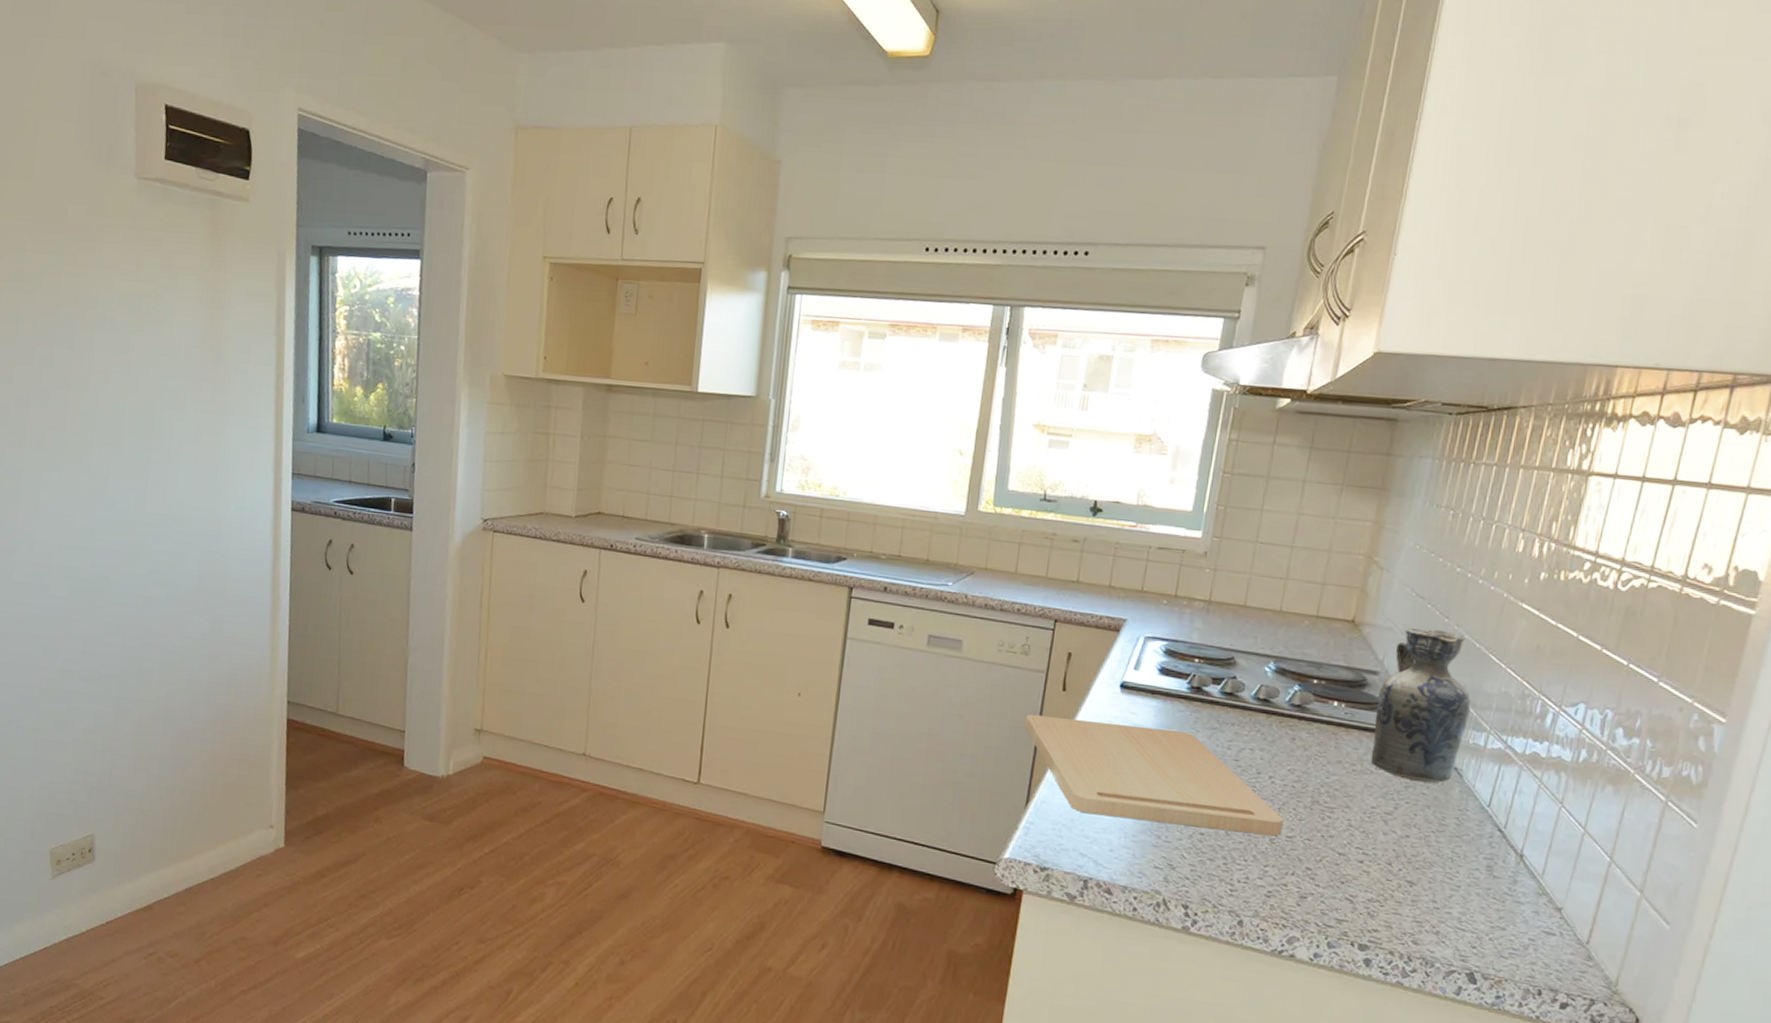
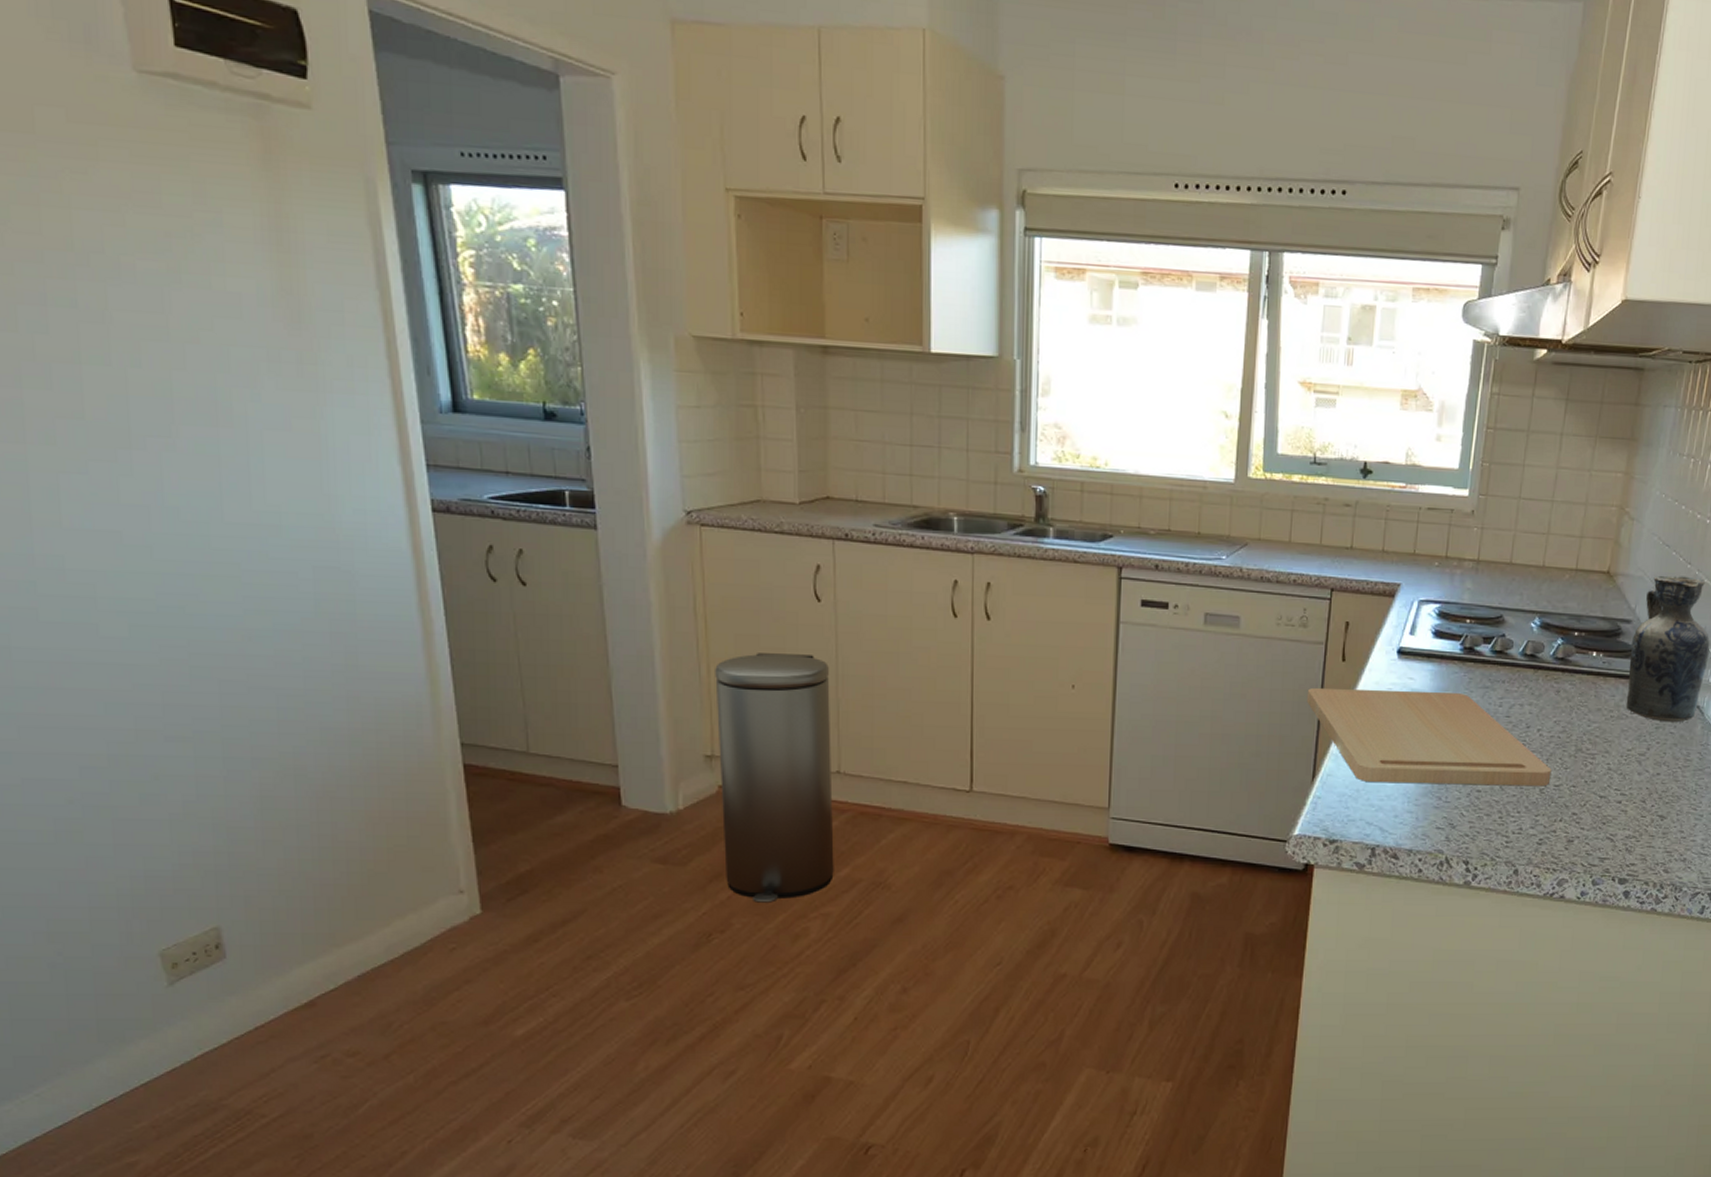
pedal bin: none [480,643,586,867] -> present [715,653,834,903]

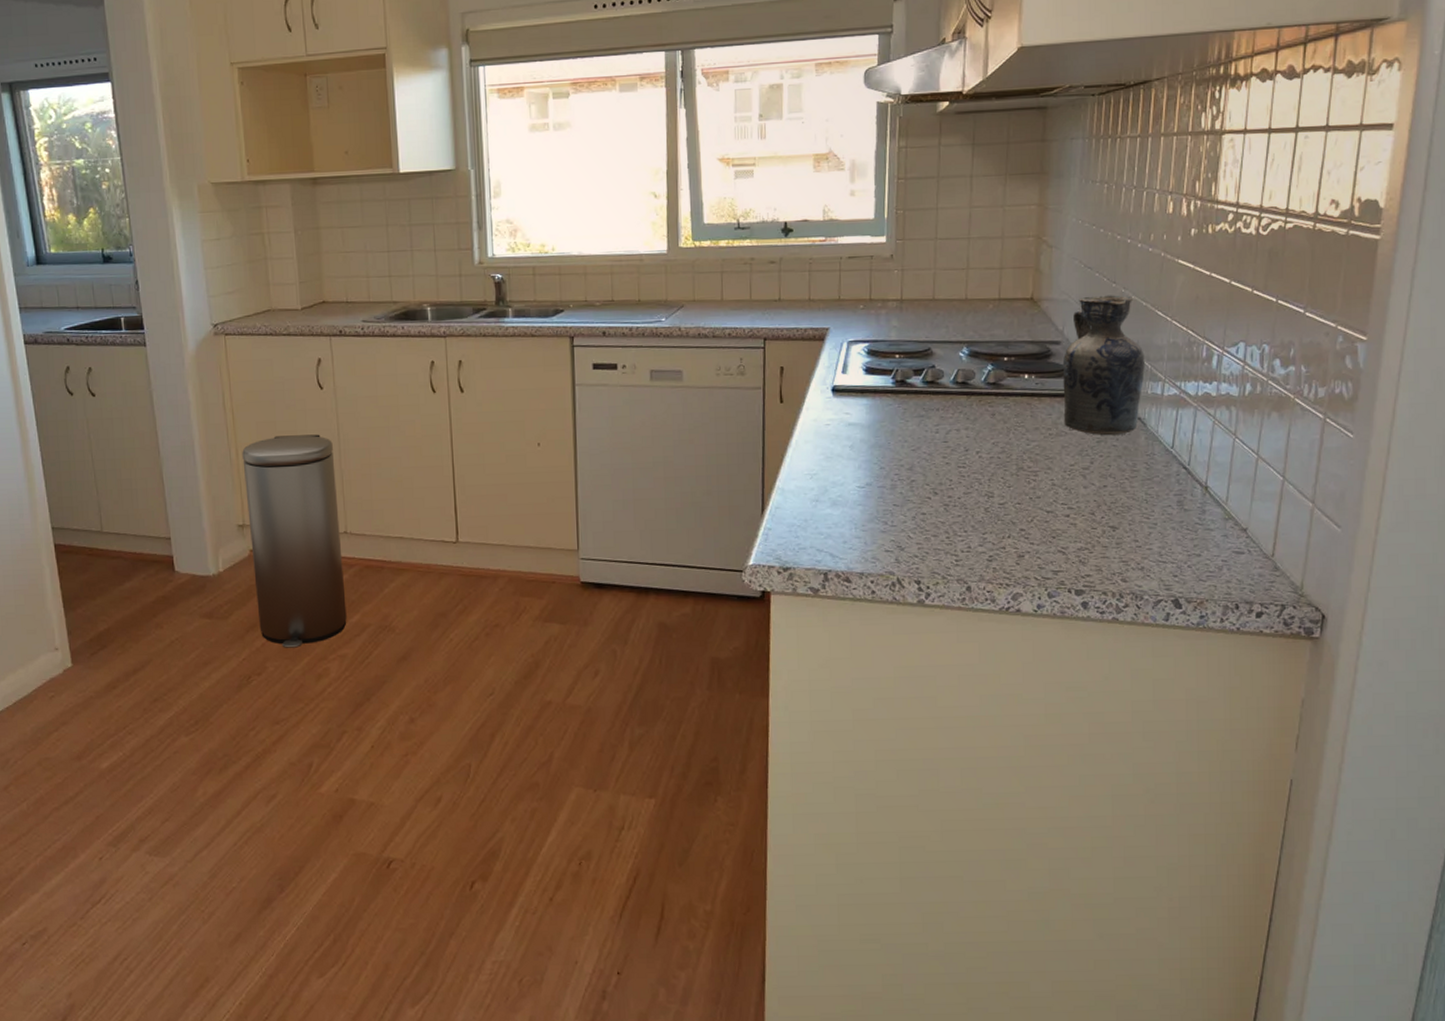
cutting board: present [1306,687,1552,787] -> none [750,423,995,513]

